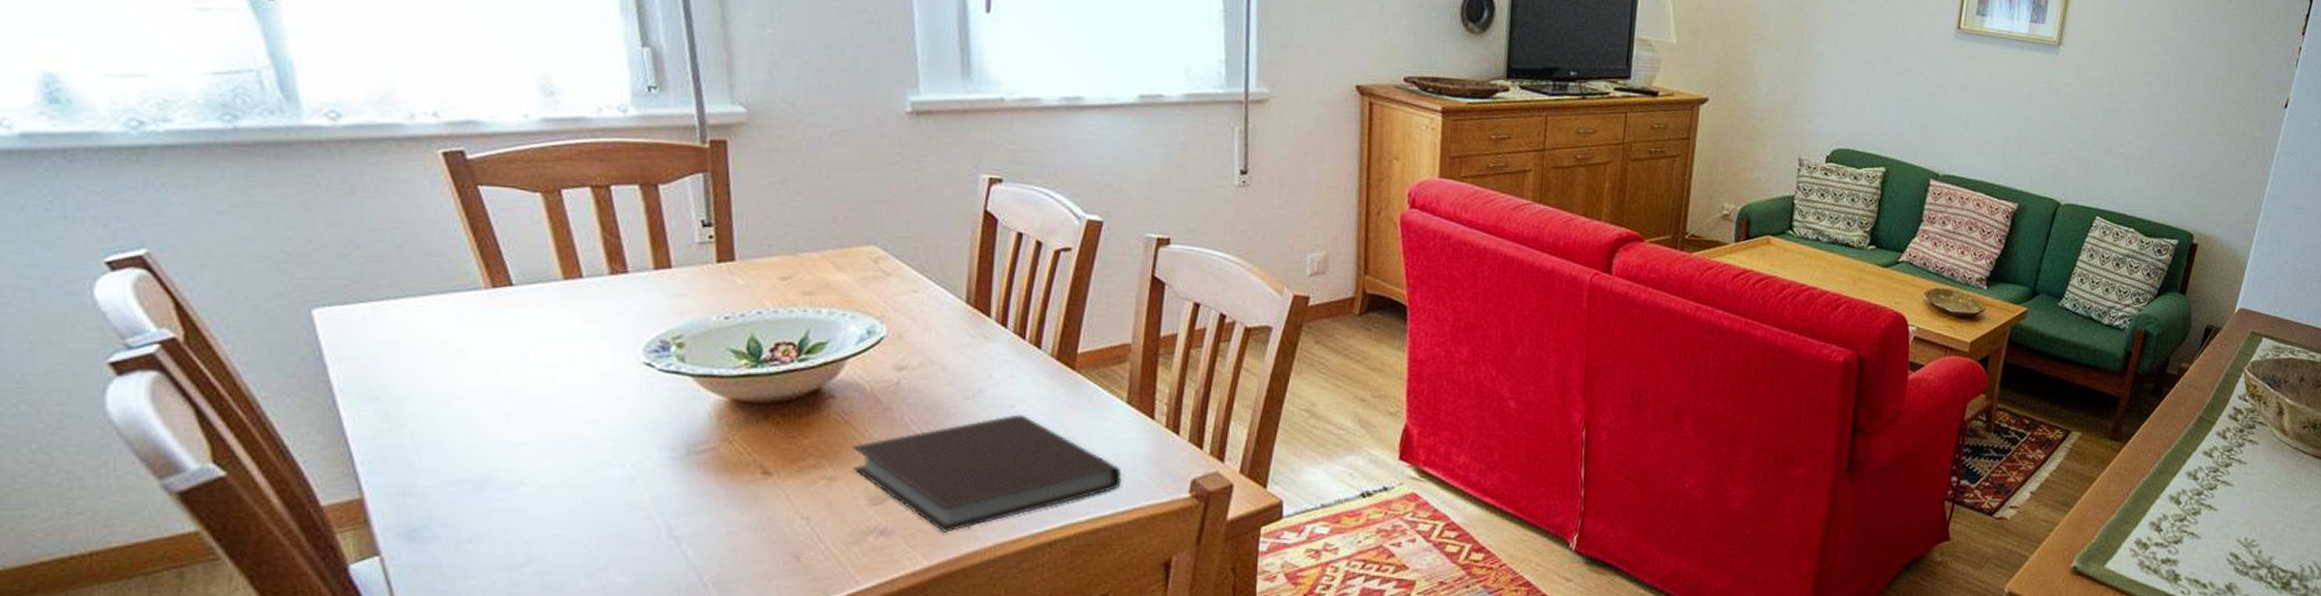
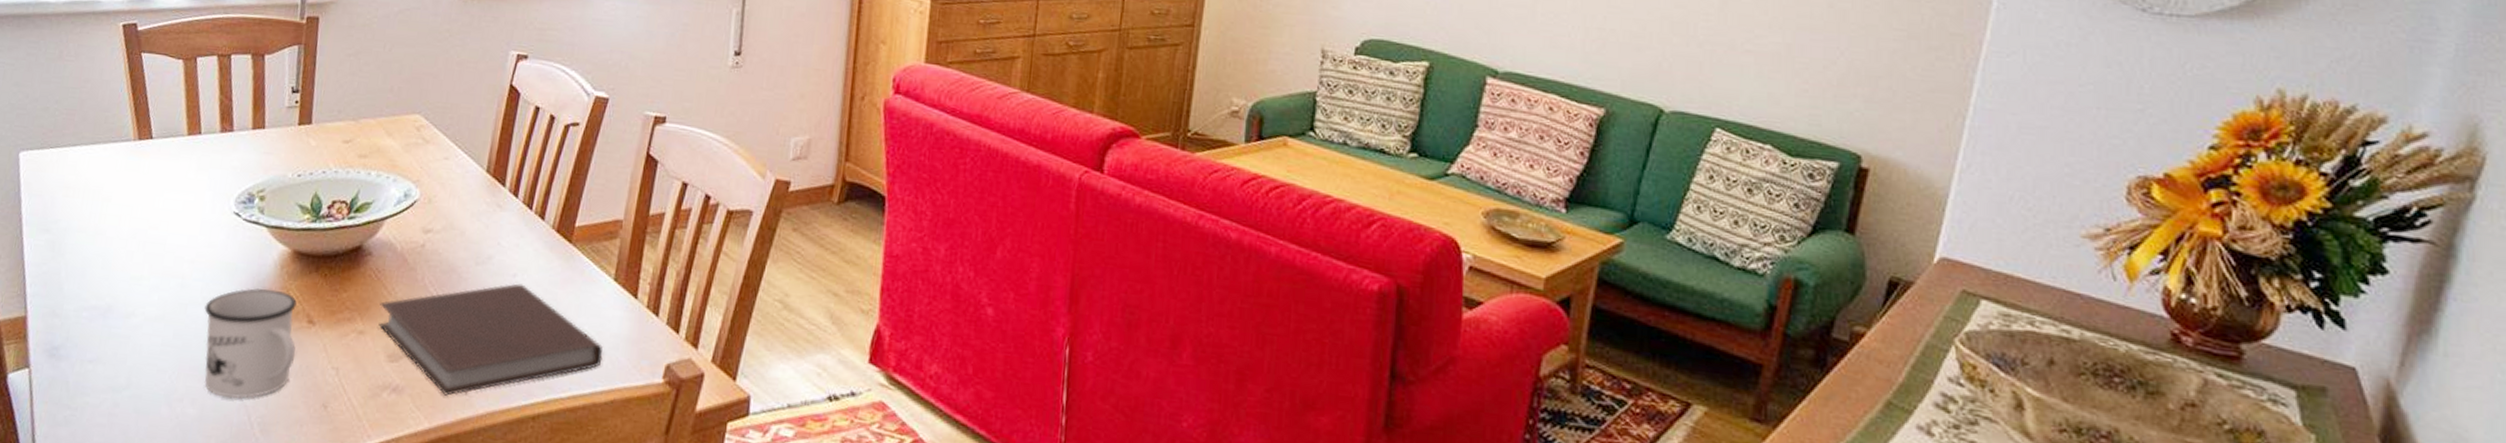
mug: none [621,442,752,561] -> present [204,288,297,399]

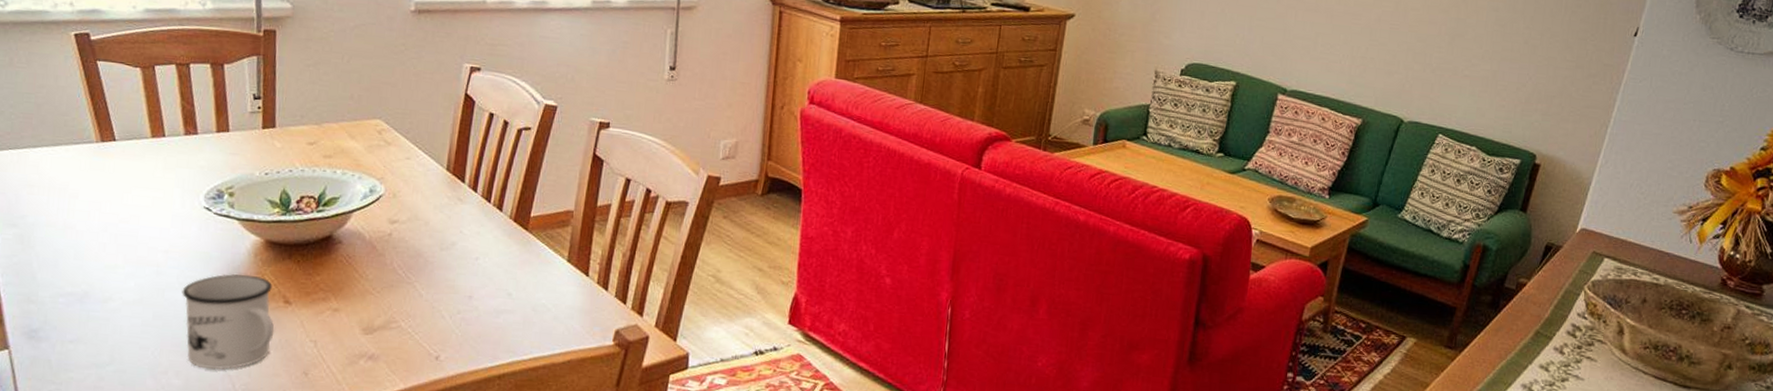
notebook: present [378,283,603,396] -> none [352,265,560,361]

